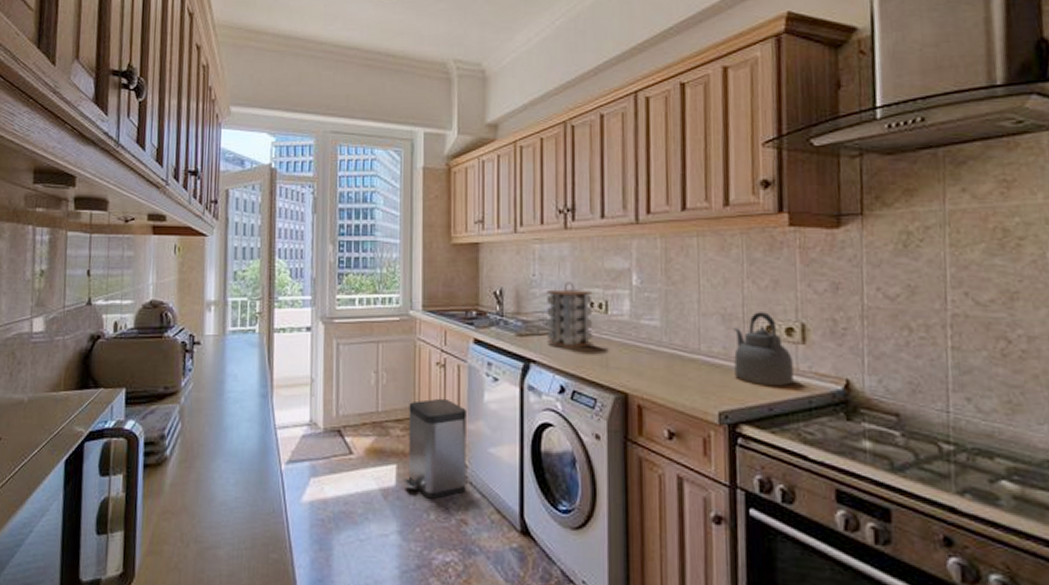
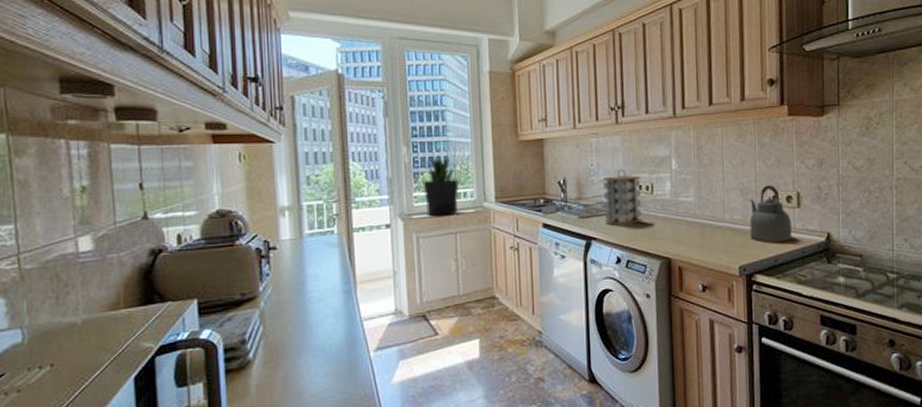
planter: none [346,251,385,321] -> present [422,151,459,216]
pedal bin: present [403,398,466,499] -> none [486,277,542,365]

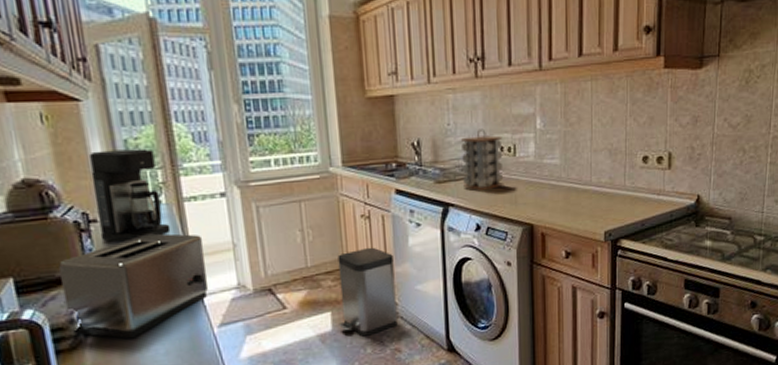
toaster: none [238,260,369,361] -> present [59,233,209,339]
coffee maker: none [275,184,340,268] -> present [88,148,171,243]
planter: present [422,151,459,216] -> none [259,110,301,182]
pedal bin: none [486,277,542,365] -> present [338,247,398,337]
kettle: present [749,185,792,242] -> none [617,145,661,206]

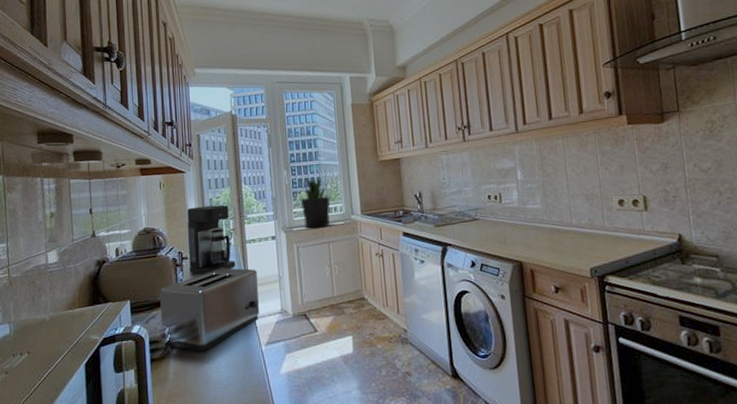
planter: none [259,110,301,182] -> present [300,173,330,228]
pedal bin: present [338,247,398,337] -> none [357,280,408,359]
spice rack: present [461,128,504,190] -> none [455,181,494,232]

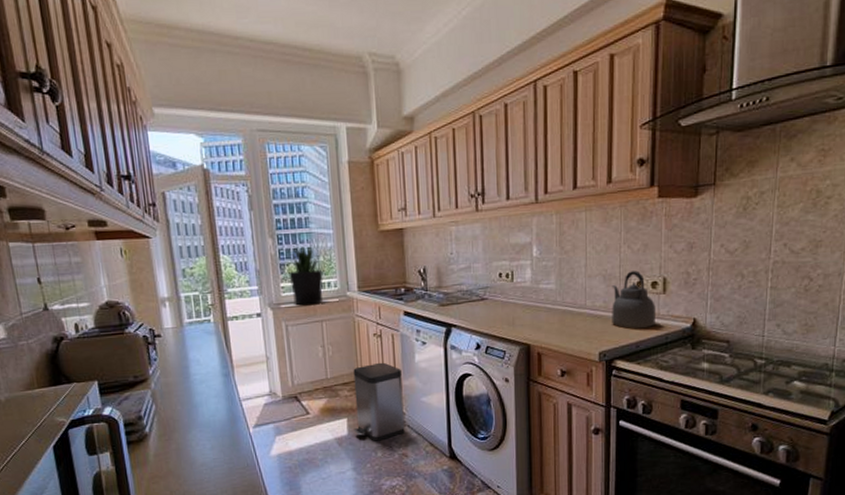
toaster: present [160,267,260,352] -> none [131,347,246,435]
coffee maker: present [186,204,236,275] -> none [155,276,217,354]
pedal bin: none [357,280,408,359] -> present [353,362,405,441]
kettle: none [594,190,642,245] -> present [612,270,655,328]

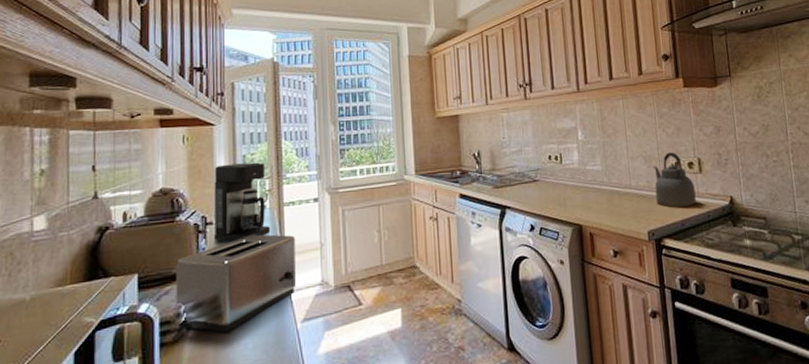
toaster: none [131,347,246,435] -> present [176,234,297,333]
coffee maker: none [155,276,217,354] -> present [213,162,271,242]
planter: present [288,243,323,305] -> none [348,129,382,189]
pedal bin: present [353,362,405,441] -> none [408,246,461,334]

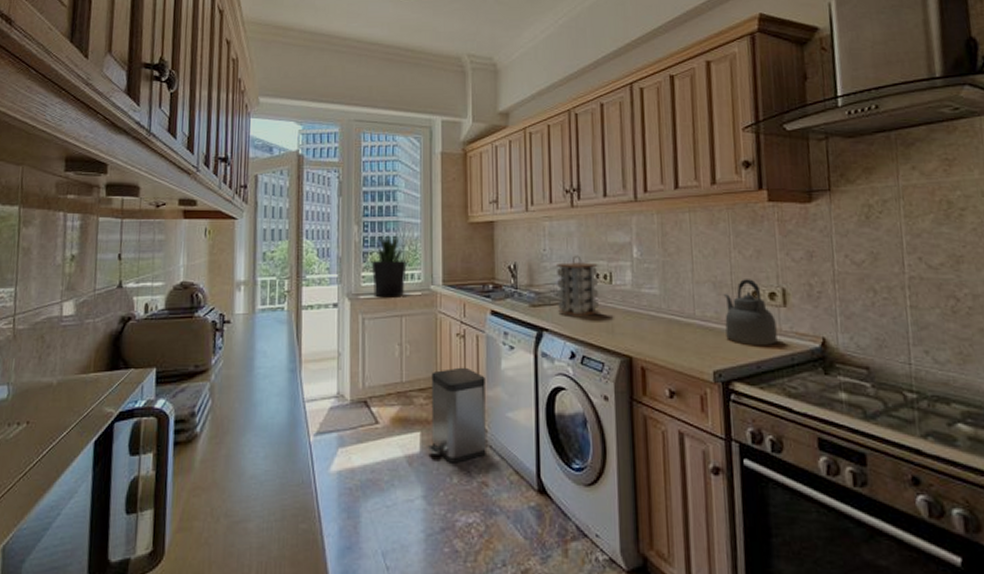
toaster: present [176,234,297,333] -> none [191,337,313,438]
coffee maker: present [213,162,271,242] -> none [230,261,288,343]
planter: none [348,129,382,189] -> present [371,231,407,296]
pedal bin: none [408,246,461,334] -> present [427,367,486,463]
spice rack: none [515,141,554,194] -> present [557,255,600,316]

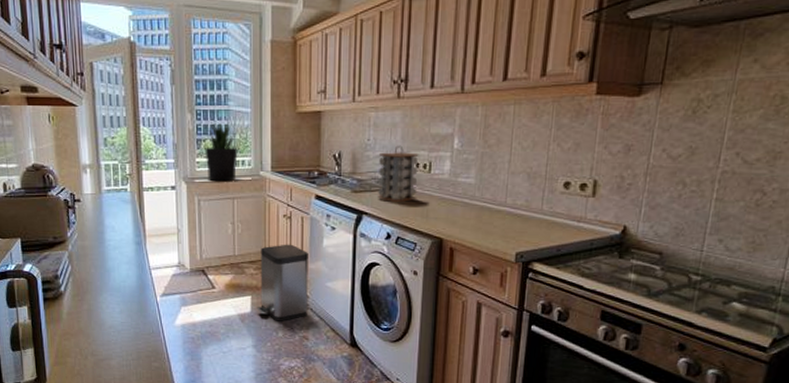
kettle: present [723,279,778,345] -> none [533,170,583,231]

